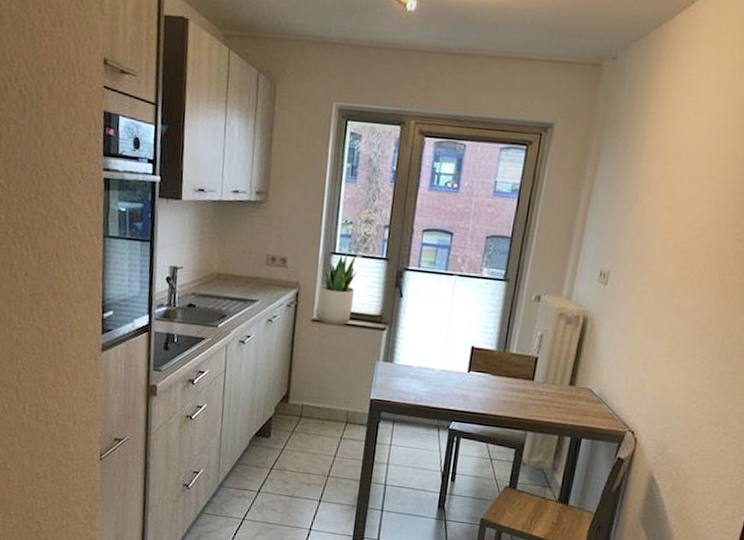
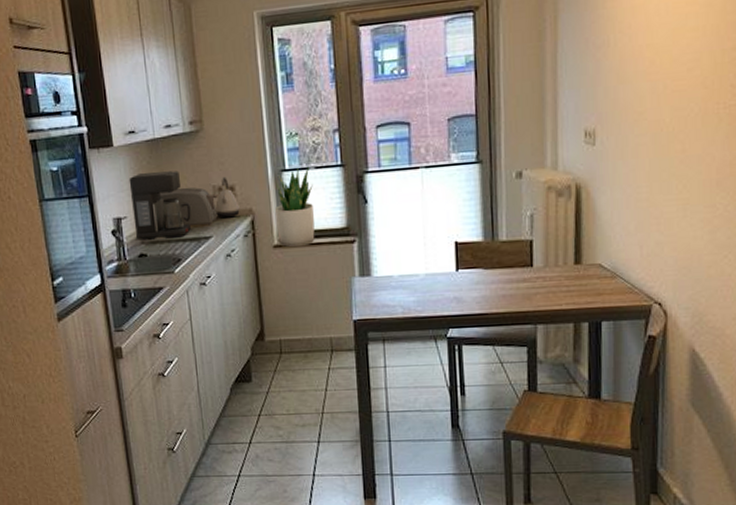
coffee maker: none [187,230,244,296] -> present [129,170,191,239]
toaster: none [217,250,270,291] -> present [160,187,218,227]
kettle: none [265,248,288,287] -> present [214,176,240,219]

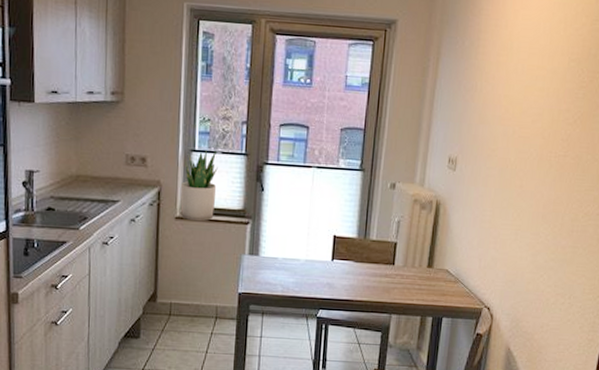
coffee maker: present [129,170,191,239] -> none [45,132,103,197]
toaster: present [160,187,218,227] -> none [75,151,129,191]
kettle: present [214,176,240,219] -> none [125,147,149,186]

